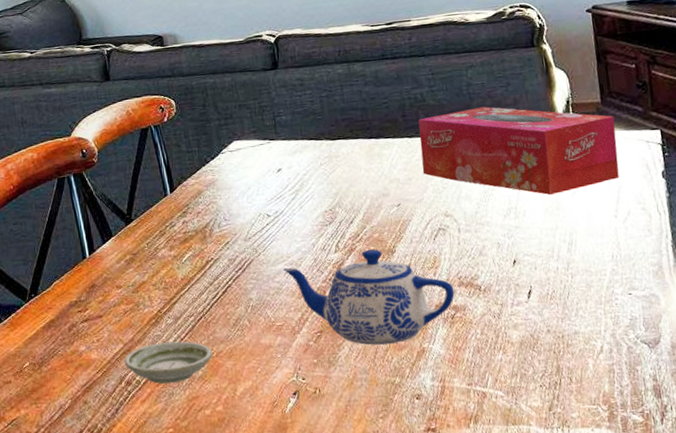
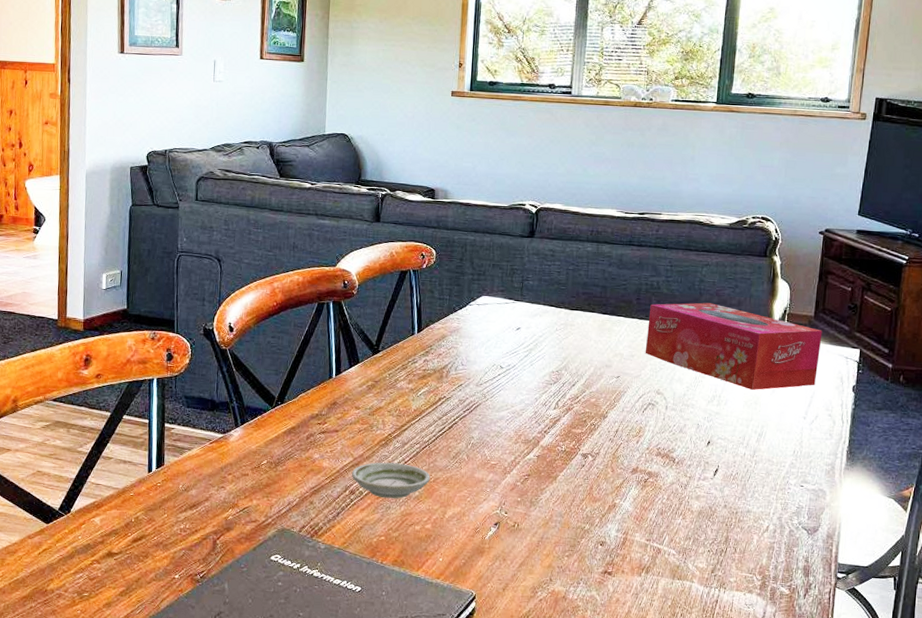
teapot: present [283,249,455,346] -> none [505,411,652,496]

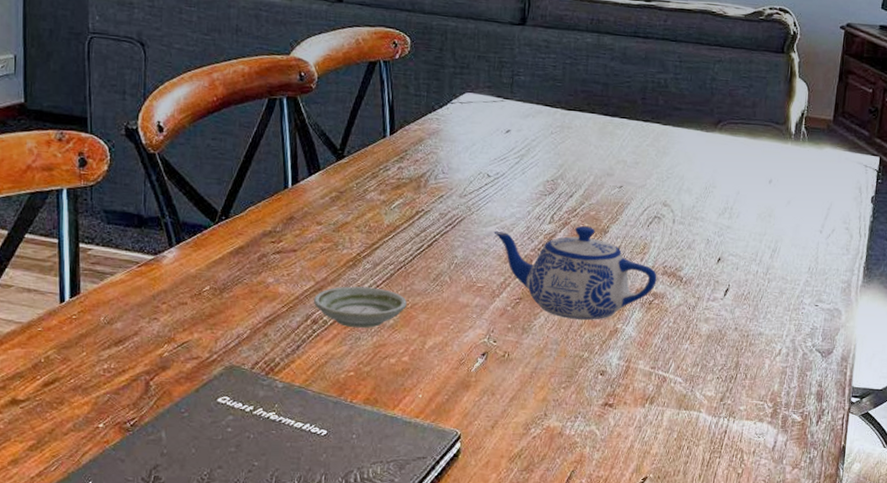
teapot: none [505,411,652,496] -> present [494,226,657,321]
tissue box: present [645,302,823,390] -> none [650,103,842,202]

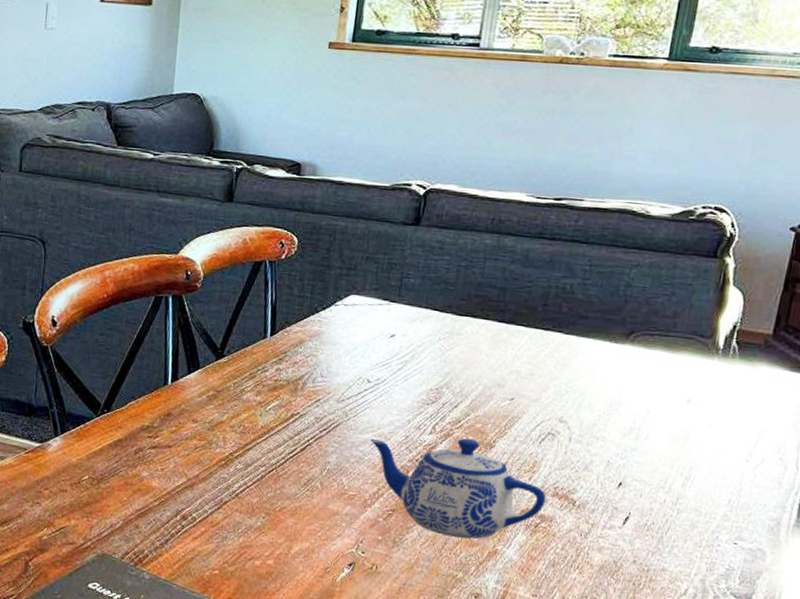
saucer: present [313,286,407,329] -> none [184,485,276,529]

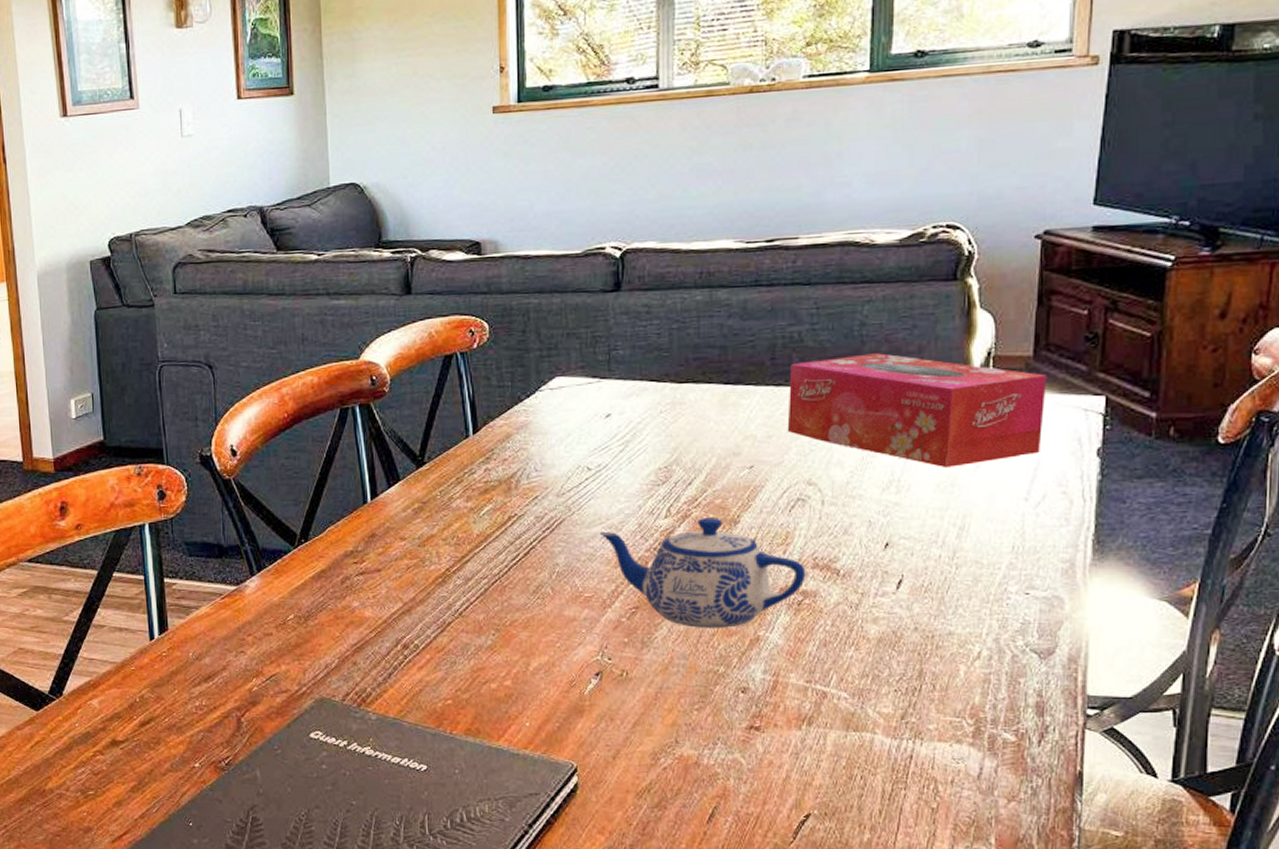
tissue box: none [548,311,782,424] -> present [787,353,1047,467]

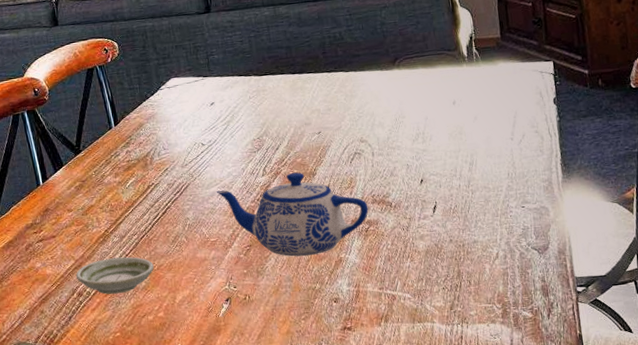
saucer: none [402,605,505,652] -> present [75,256,154,295]
tissue box: present [787,353,1047,467] -> none [337,43,516,121]

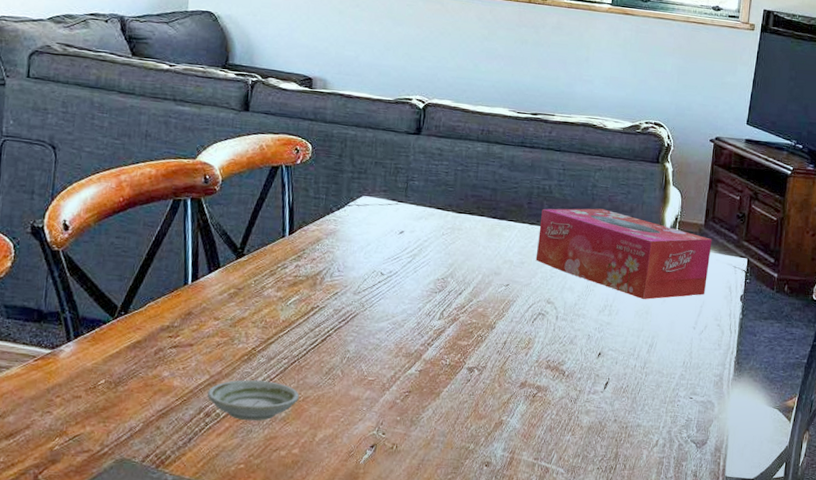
teapot: present [216,172,369,257] -> none [385,322,541,413]
tissue box: none [337,43,516,121] -> present [535,208,712,300]

